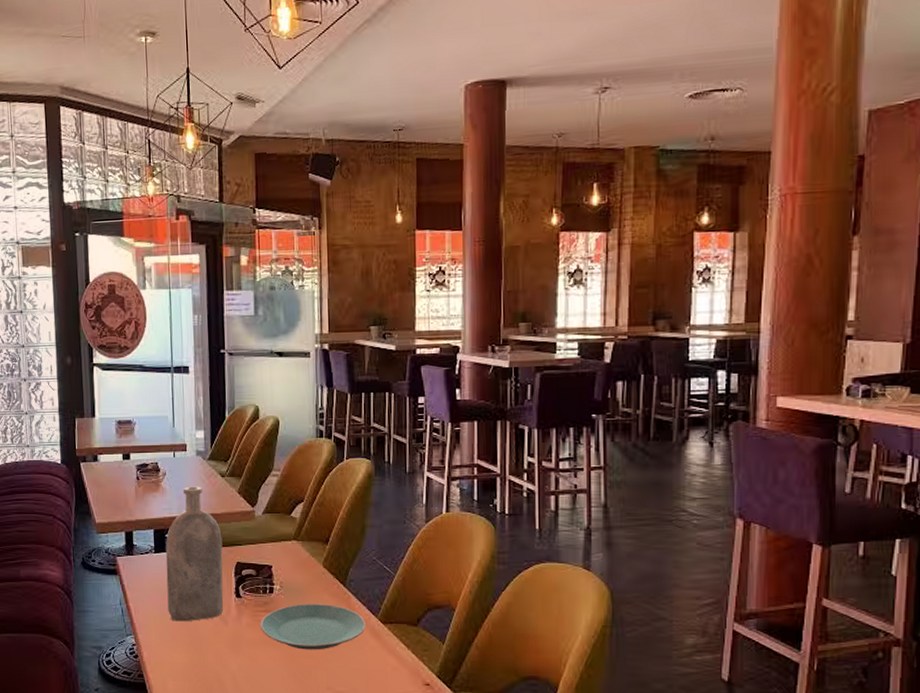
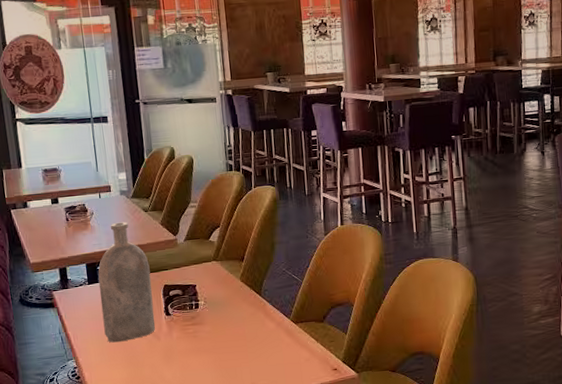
plate: present [260,603,367,650] -> none [189,312,281,354]

